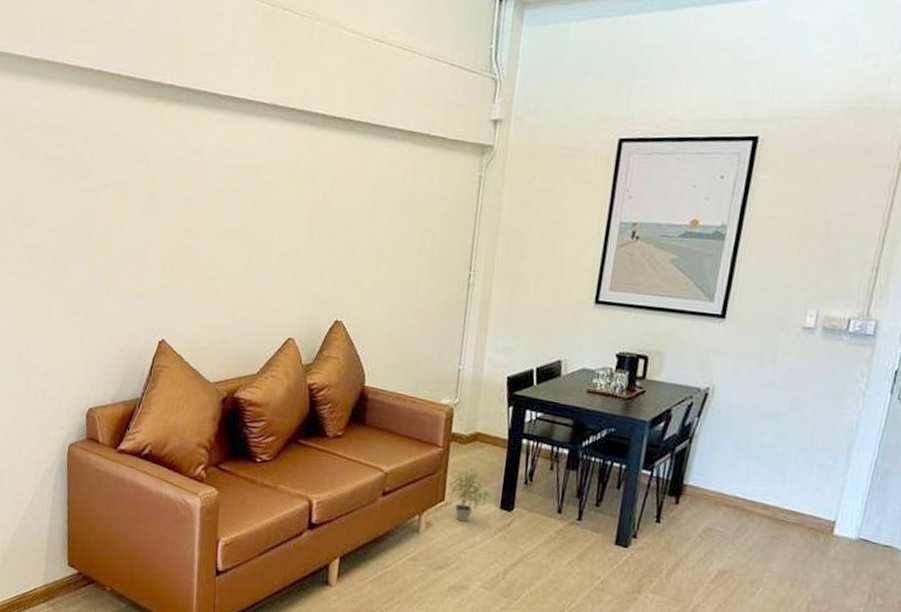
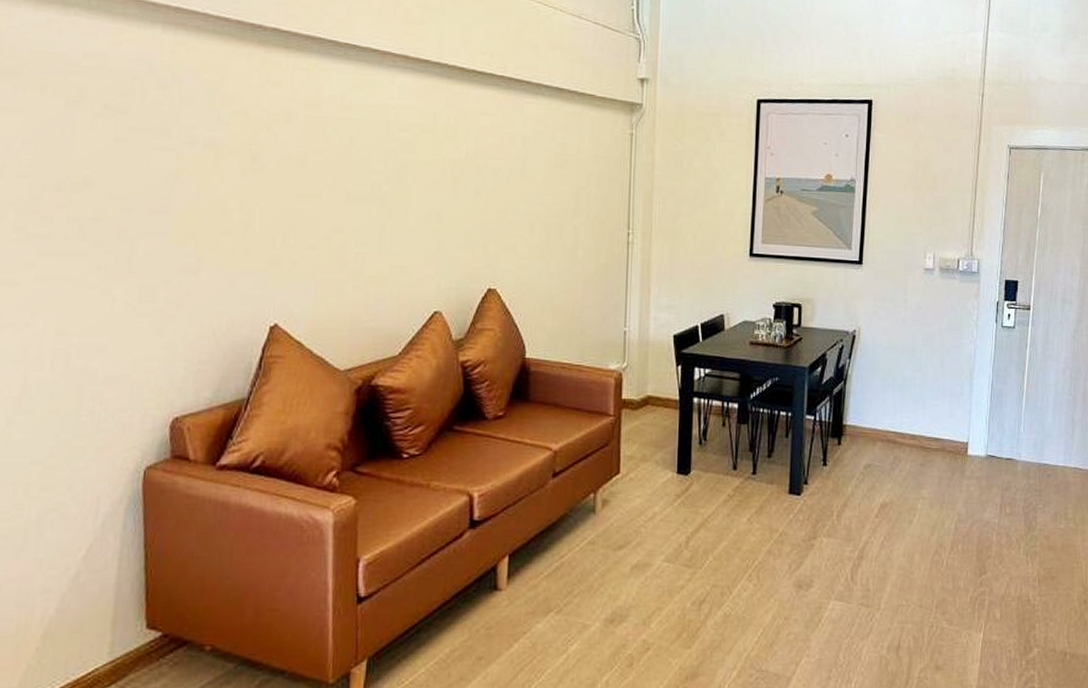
potted plant: present [448,467,491,522] -> none [622,433,667,493]

